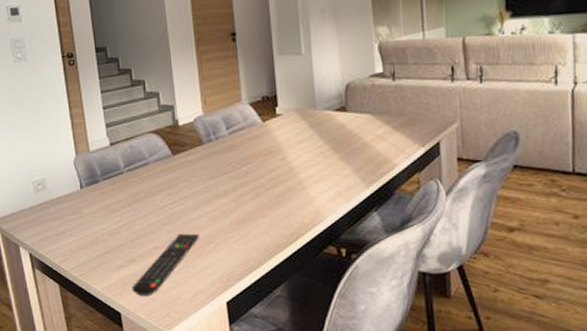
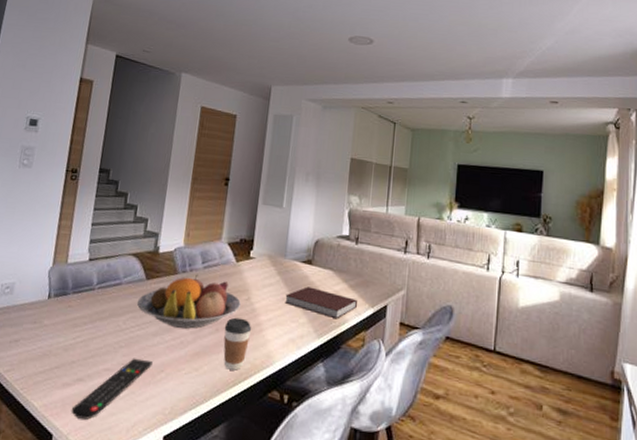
fruit bowl: none [170,141,277,198] -> present [137,274,241,329]
coffee cup: none [264,179,294,232] -> present [223,317,252,371]
notebook: none [323,135,405,165] -> present [284,286,357,320]

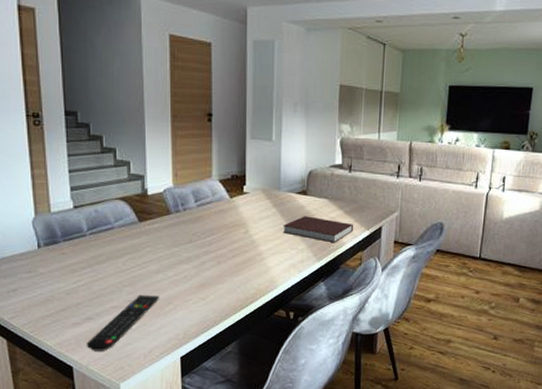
fruit bowl: present [137,274,241,329] -> none [134,213,239,264]
coffee cup: present [223,317,252,371] -> none [226,250,253,296]

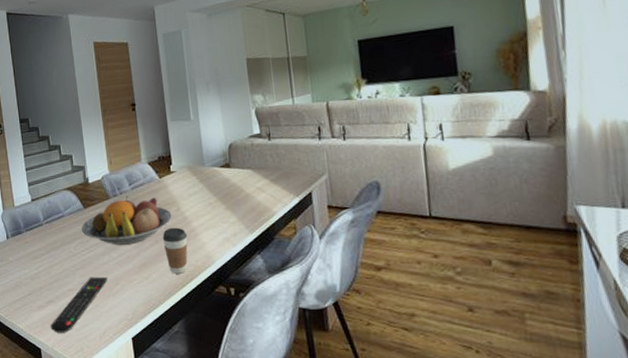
fruit bowl: none [134,213,239,264] -> present [82,195,172,245]
coffee cup: none [226,250,253,296] -> present [162,227,188,274]
notebook: present [283,216,353,243] -> none [211,188,282,214]

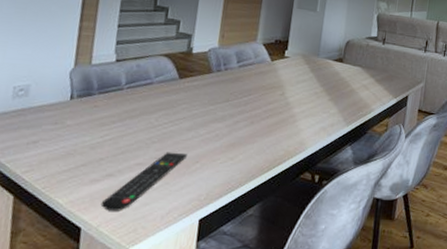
fruit bowl: present [82,195,172,245] -> none [170,73,275,123]
coffee cup: present [162,227,188,274] -> none [258,111,286,157]

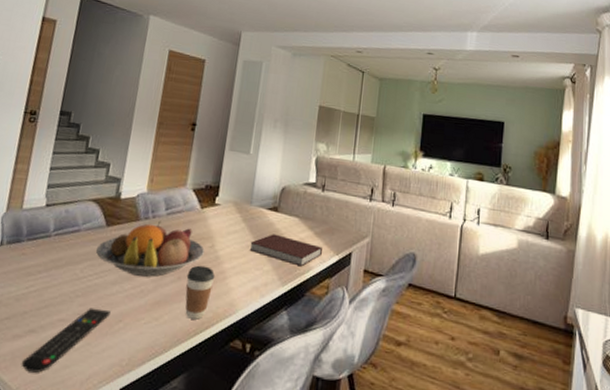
fruit bowl: none [170,73,275,123] -> present [96,221,205,277]
coffee cup: none [258,111,286,157] -> present [185,265,215,320]
notebook: none [317,82,383,109] -> present [249,234,322,267]

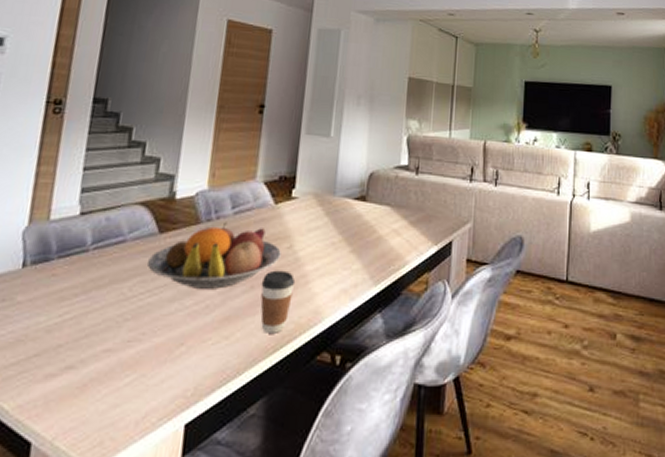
remote control: present [21,307,111,373] -> none [57,332,169,417]
notebook: present [249,234,322,267] -> none [334,227,419,262]

